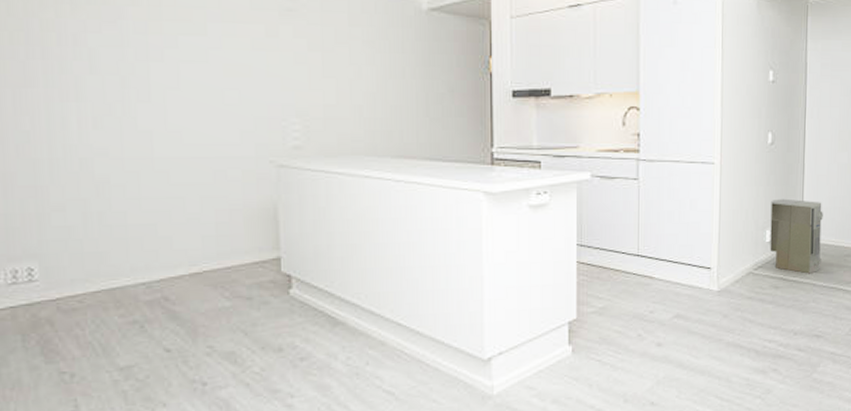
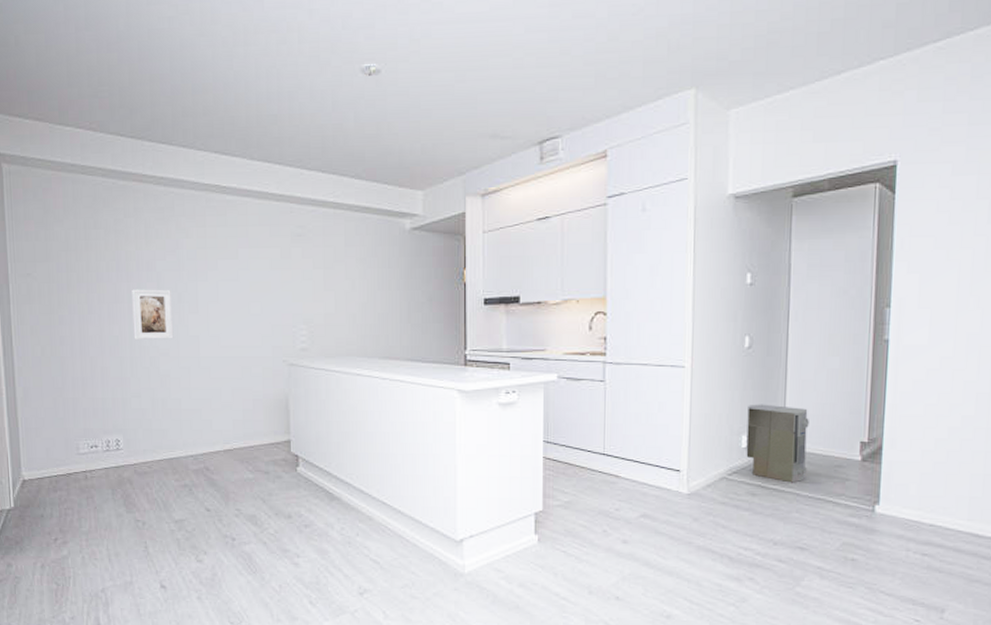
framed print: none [50,69,115,137] -> present [132,289,174,341]

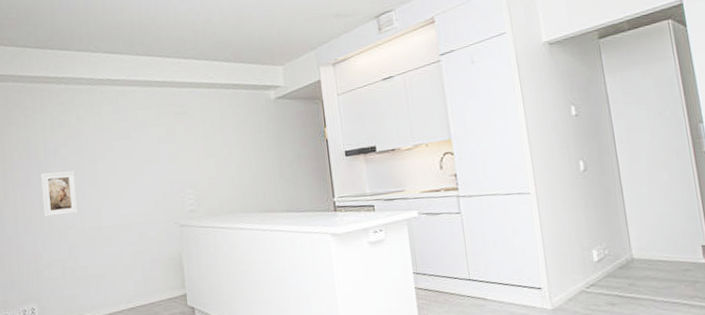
air purifier: present [746,404,809,483] -> none [593,219,658,290]

